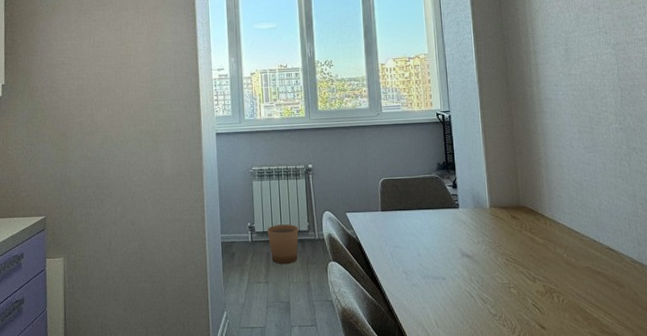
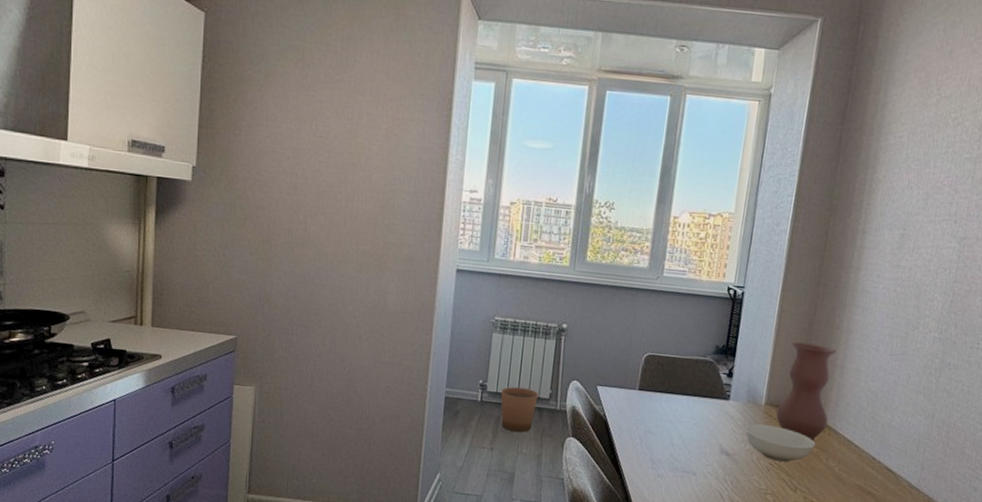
bowl: none [479,225,542,256] -> present [745,424,816,462]
vase: none [499,149,547,234] -> present [776,341,837,442]

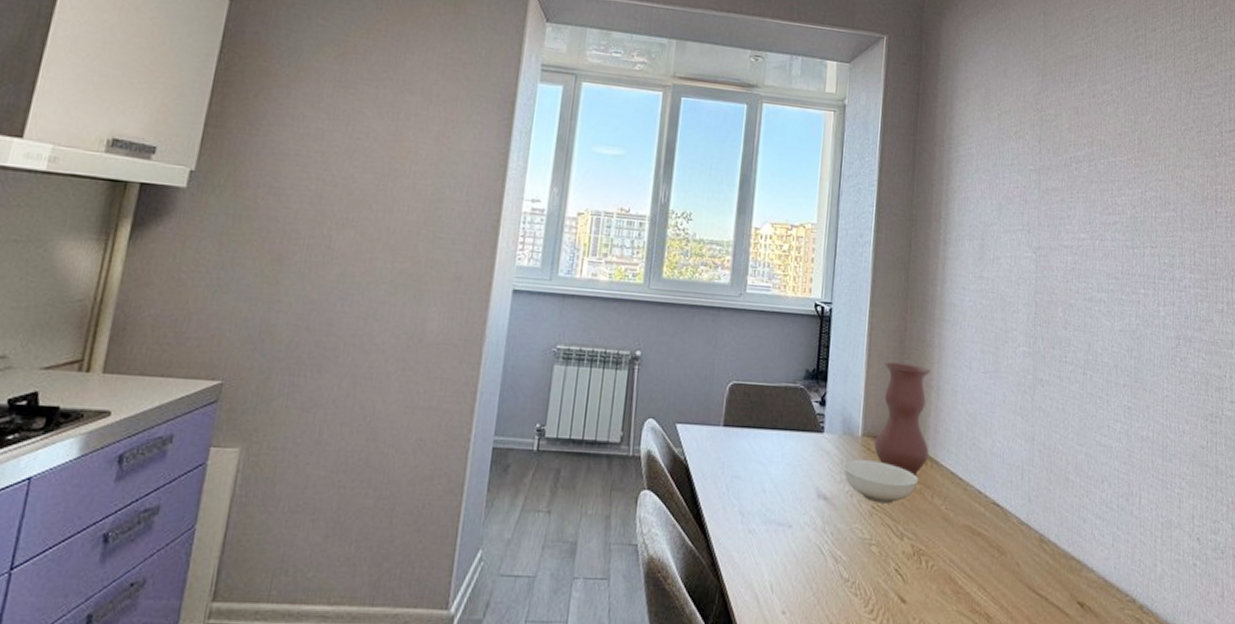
planter: present [501,387,539,433] -> none [561,430,608,489]

